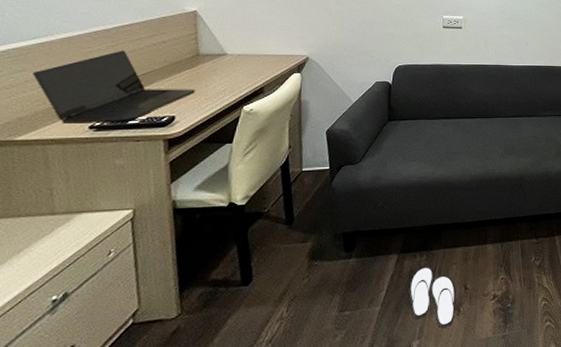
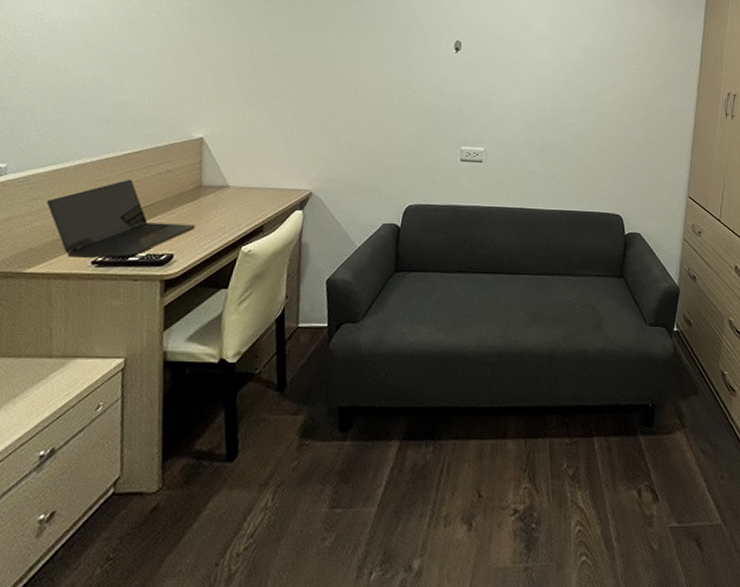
slippers: present [409,266,456,328] -> none [411,460,468,545]

